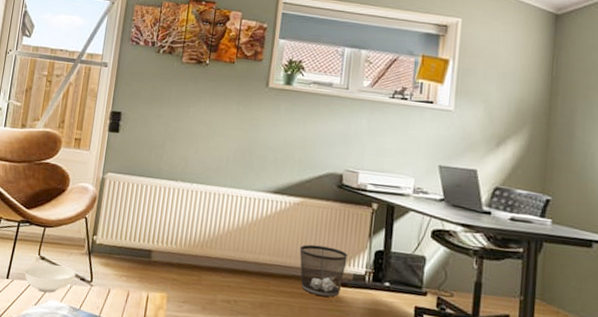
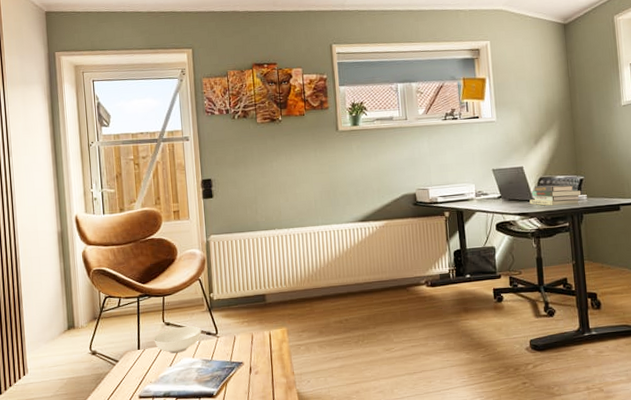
waste bin: present [299,244,348,297] -> none [391,256,433,299]
books: none [478,196,546,230] -> present [529,185,582,206]

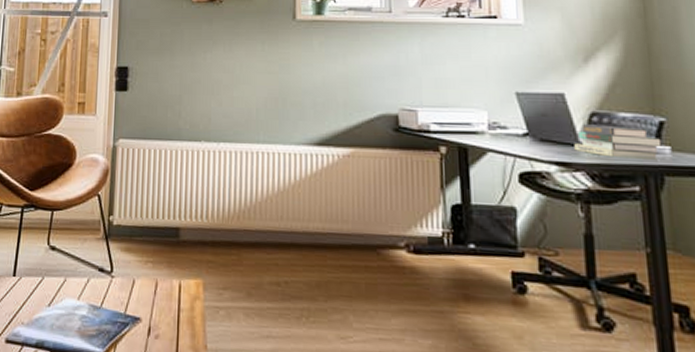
bowl: present [154,326,202,354] -> none [33,254,93,290]

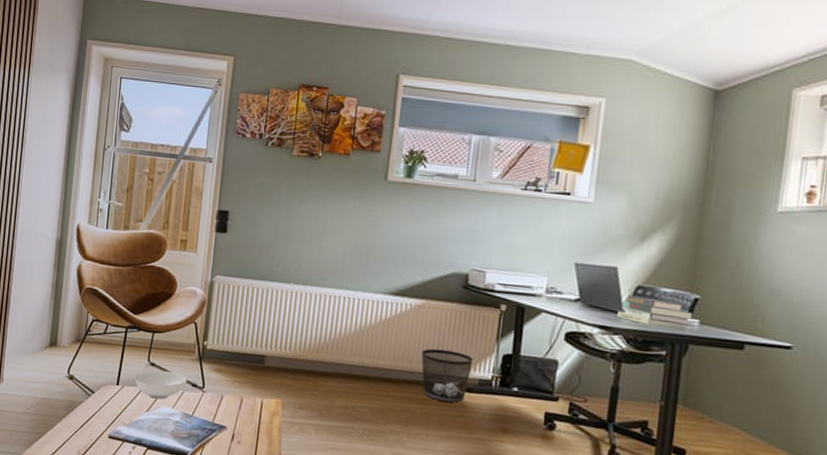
bowl: none [33,254,93,290] -> present [135,370,188,400]
waste bin: none [357,204,418,268] -> present [421,348,473,403]

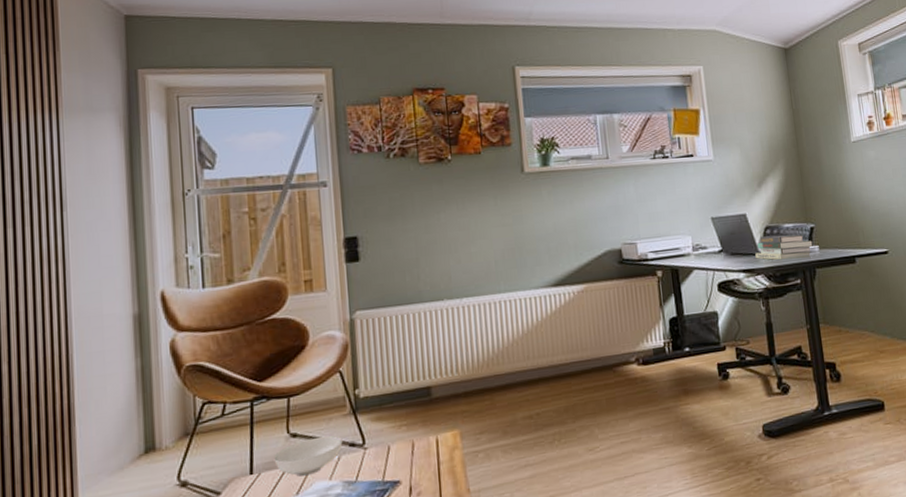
waste bin: present [421,348,473,403] -> none [594,327,644,382]

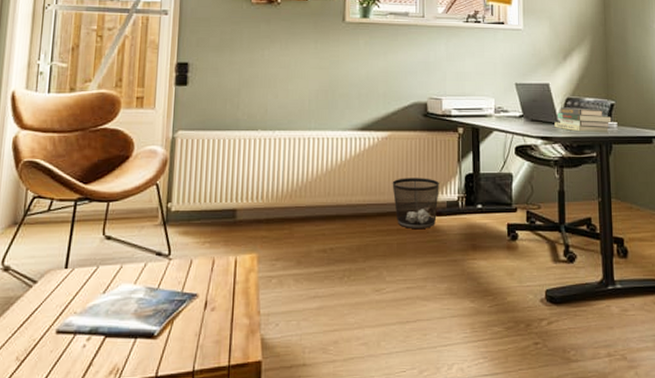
bowl: present [273,435,343,476] -> none [87,242,151,277]
waste bin: none [594,327,644,382] -> present [392,178,439,228]

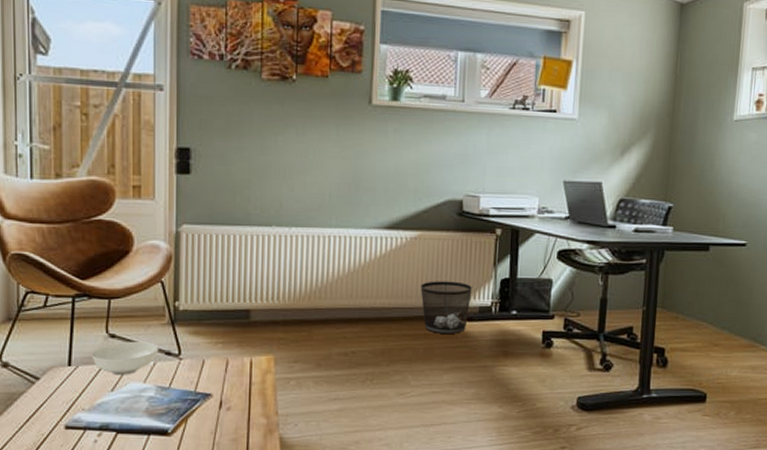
bowl: none [87,242,151,277] -> present [91,341,159,375]
books: present [554,107,612,133] -> none [603,209,667,239]

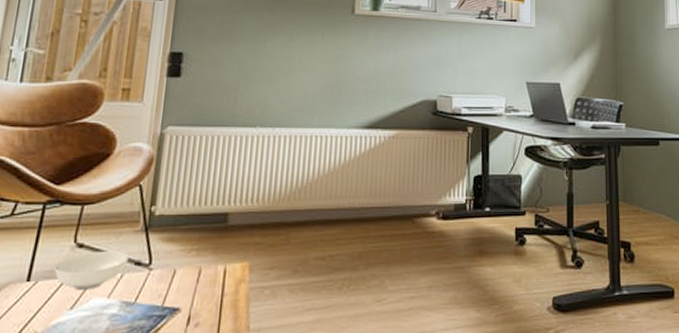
waste bin: present [420,281,472,334] -> none [398,179,447,233]

